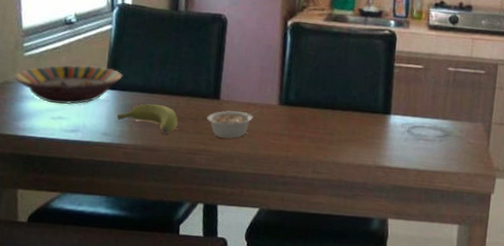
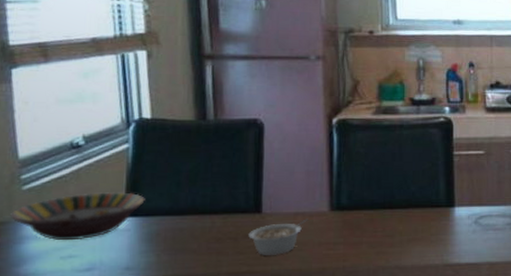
banana: present [116,104,178,134] -> none [140,227,215,260]

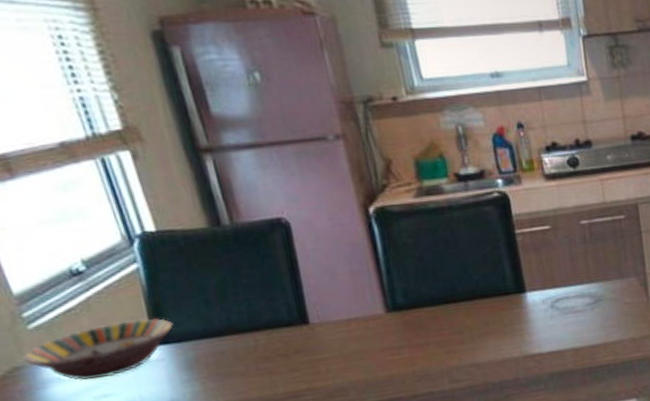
legume: present [248,219,308,255] -> none [299,324,364,370]

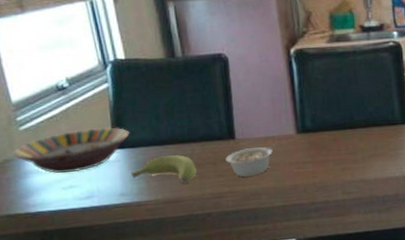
banana: none [180,348,265,383] -> present [130,155,197,184]
legume: none [299,324,364,370] -> present [225,142,278,177]

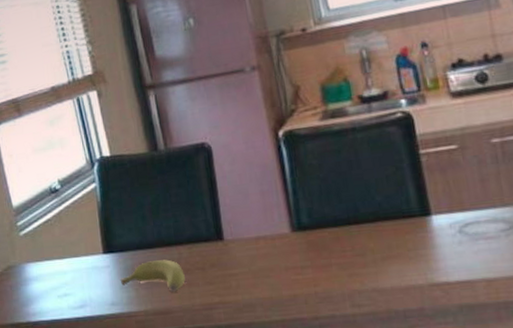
serving bowl: present [13,127,130,174] -> none [15,230,118,281]
legume: present [225,142,278,177] -> none [214,242,271,285]

